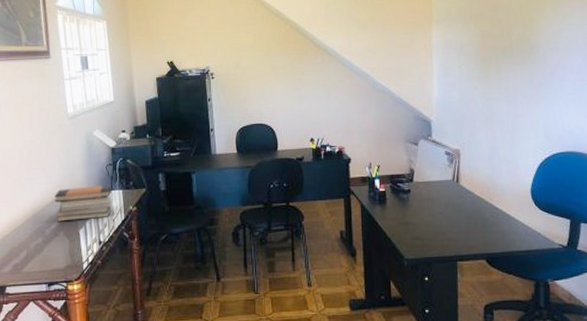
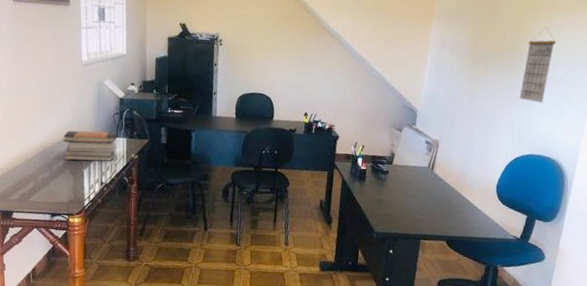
calendar: none [537,16,567,96] -> present [520,27,556,103]

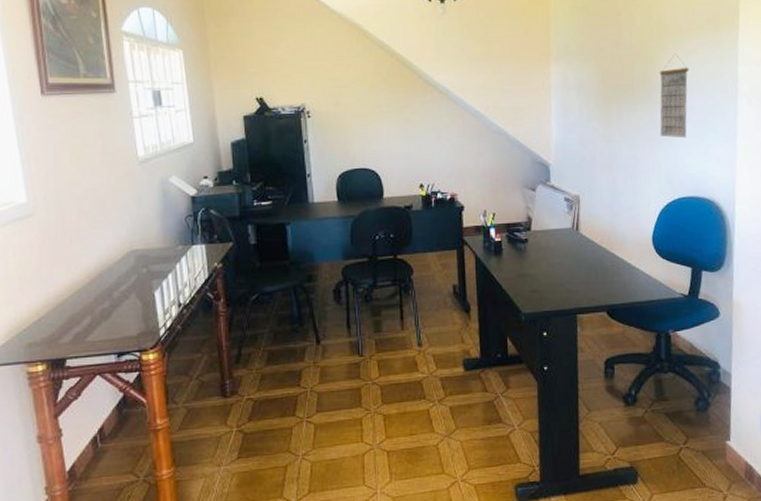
book stack: present [63,130,117,162] -> none [123,239,193,282]

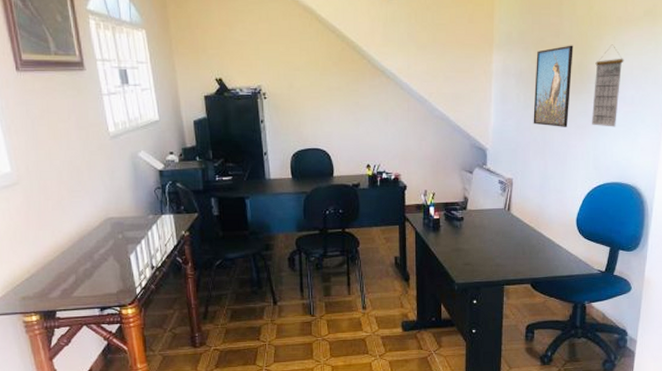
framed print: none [596,55,636,140] -> present [533,45,574,127]

